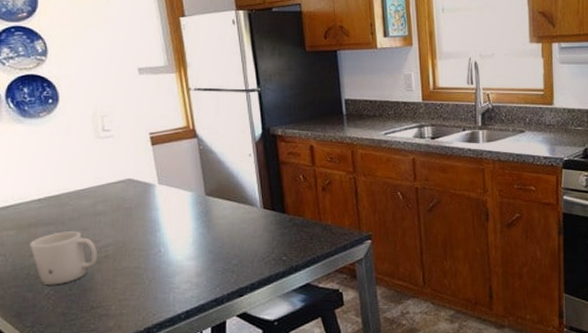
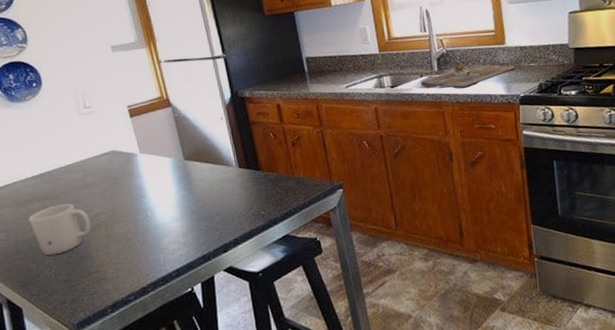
cutting board: none [463,122,562,146] -> present [421,64,516,89]

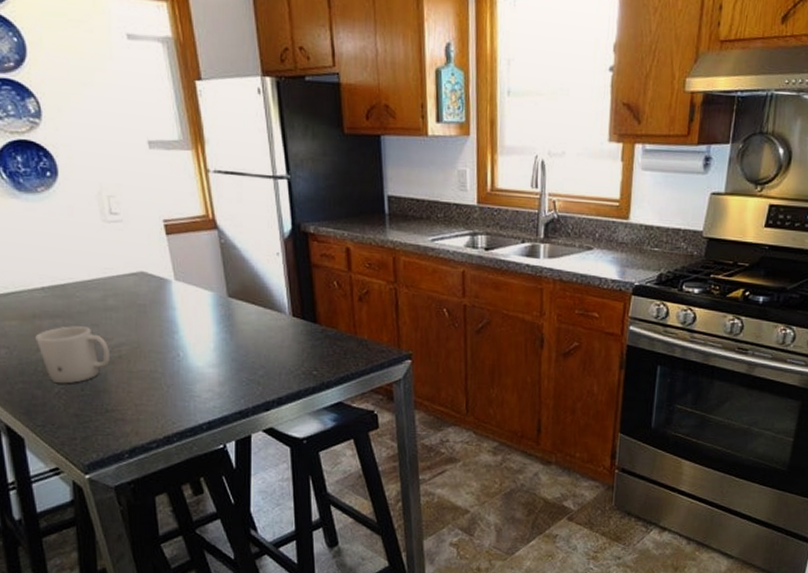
cutting board: present [421,64,516,89] -> none [521,236,636,265]

